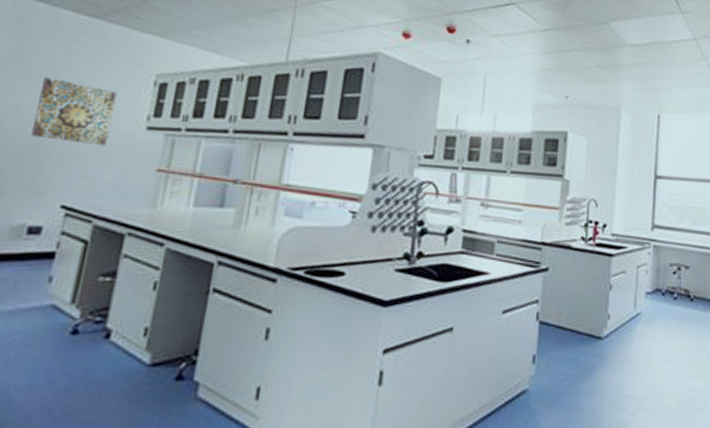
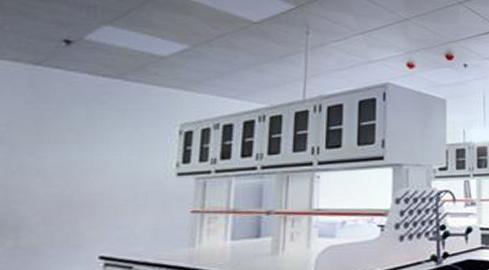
wall art: present [31,77,117,146] -> none [61,138,143,197]

